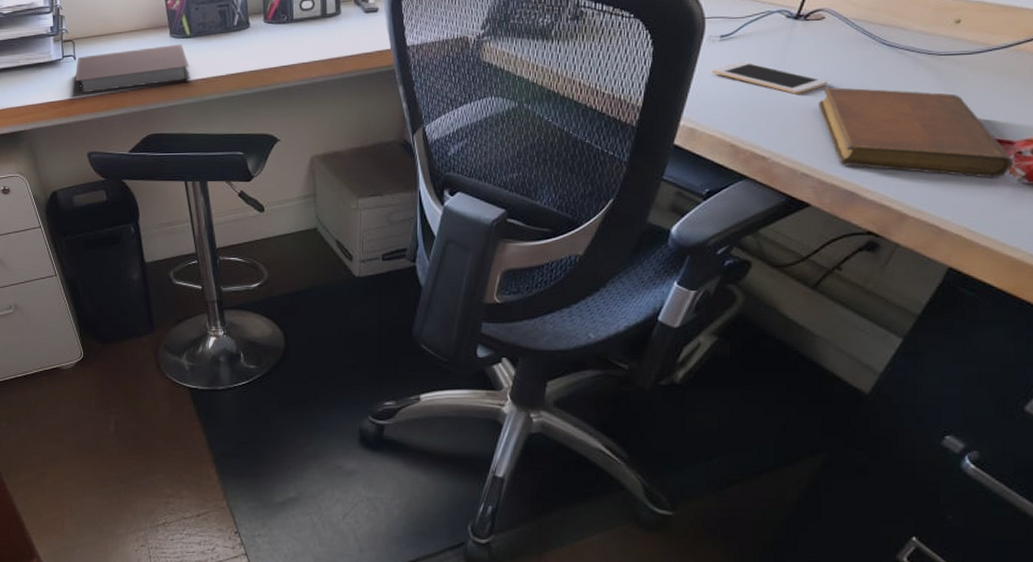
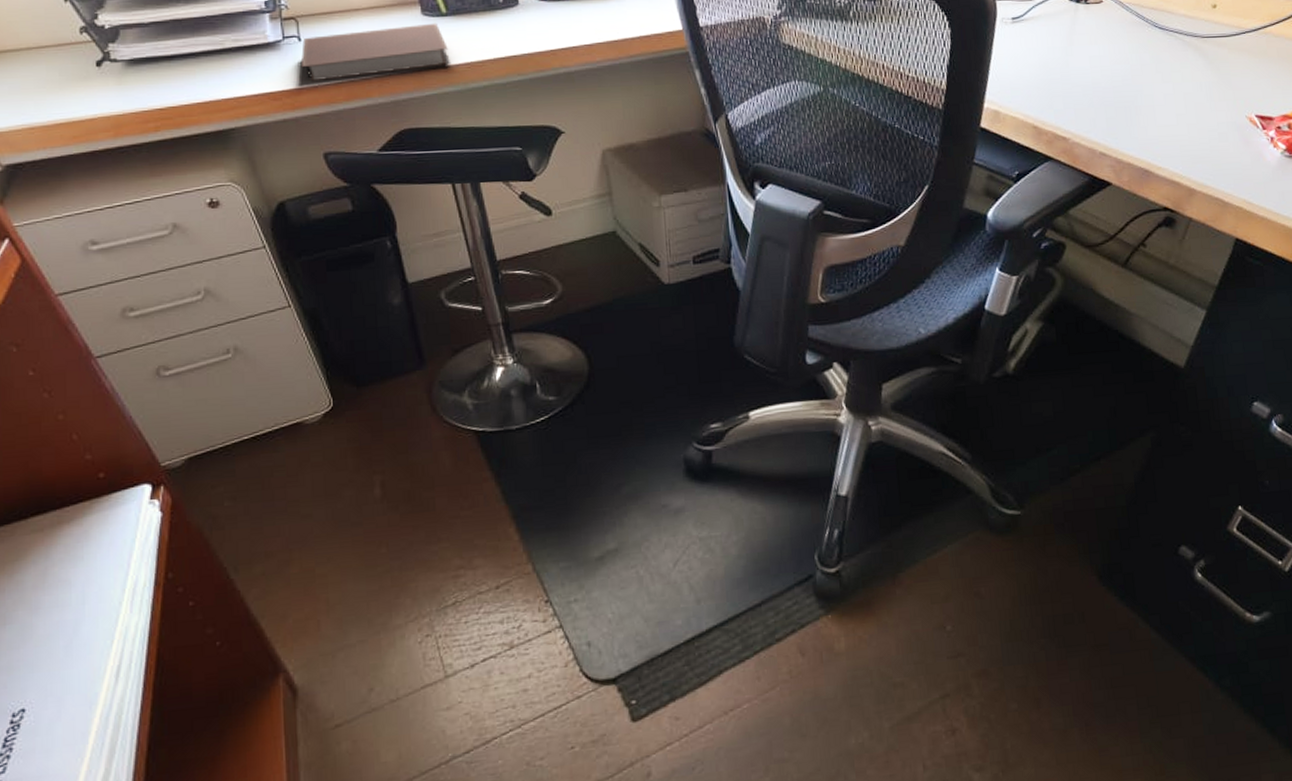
cell phone: present [712,60,827,94] -> none [1007,42,1113,75]
notebook: present [818,87,1015,178] -> none [1107,68,1276,152]

